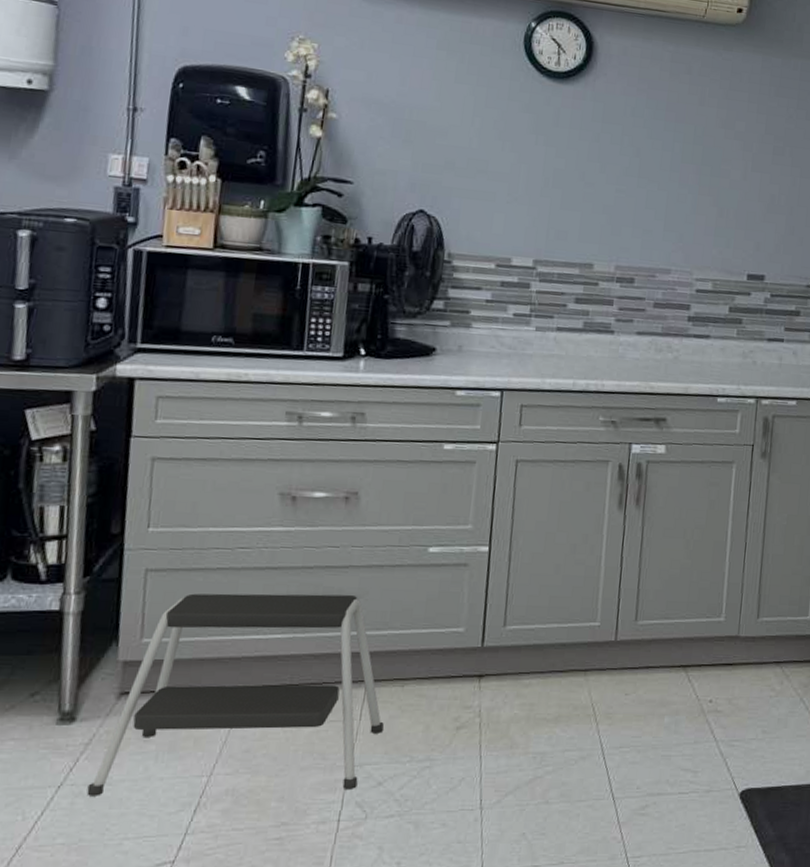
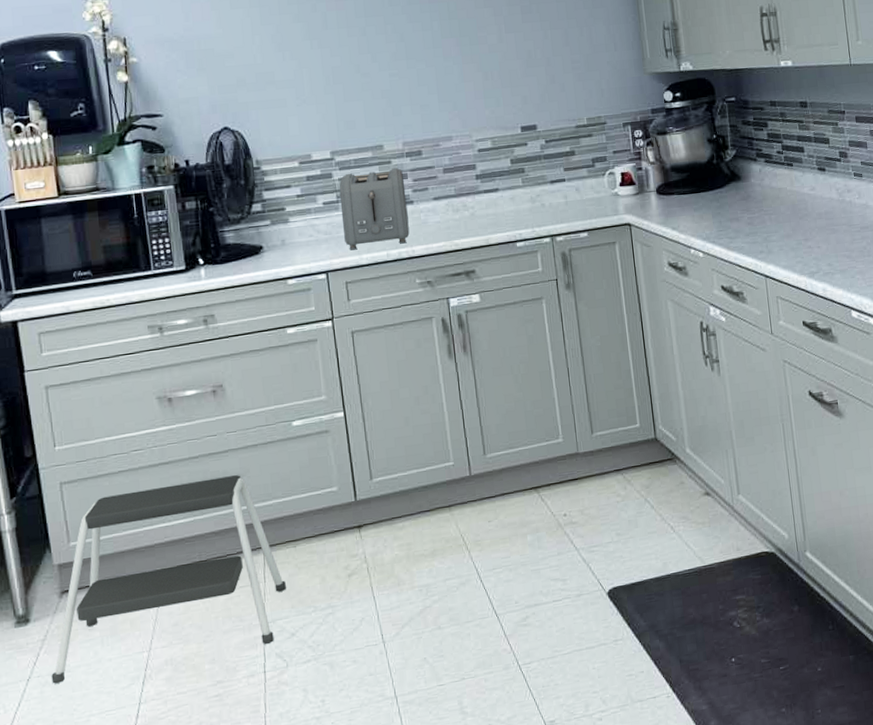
toaster: none [529,287,609,375] -> present [339,167,410,250]

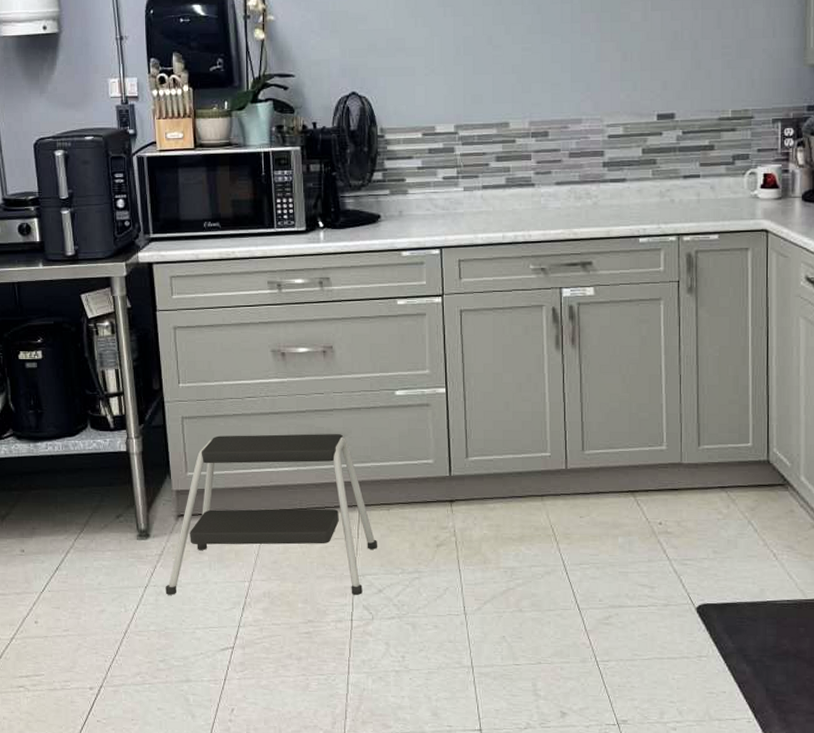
toaster: present [339,167,410,250] -> none [460,147,528,228]

